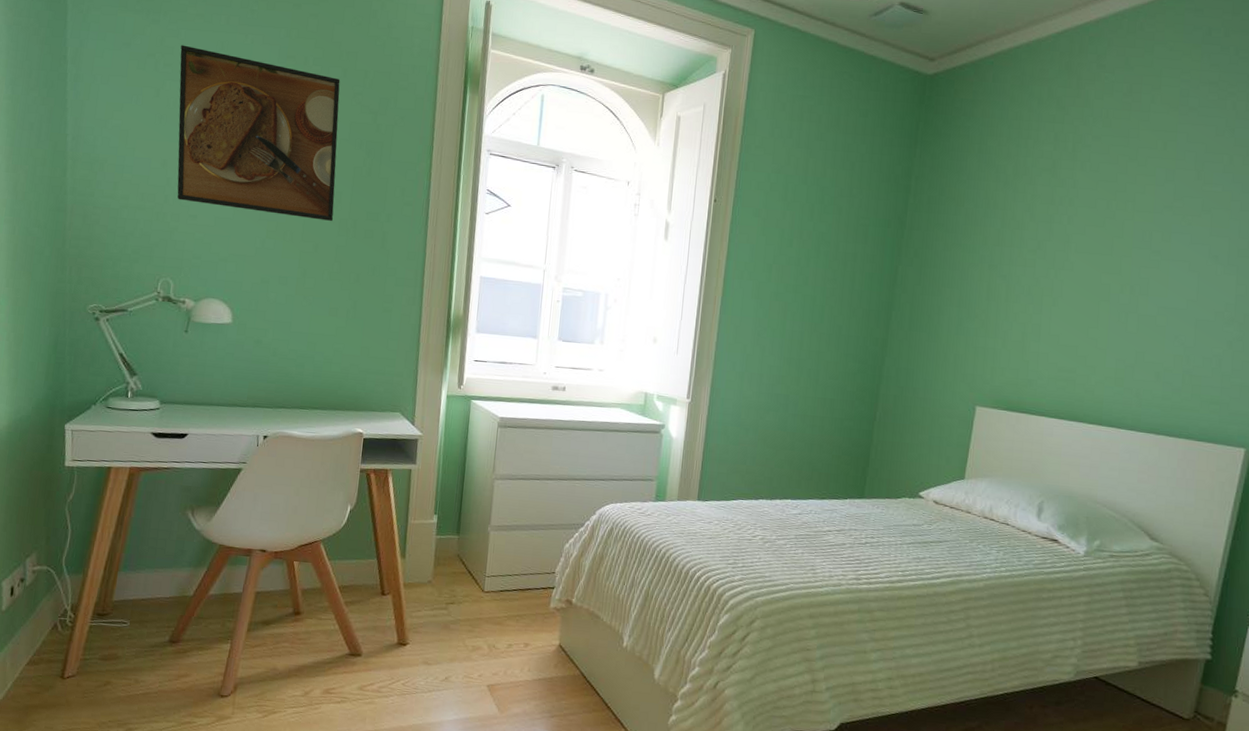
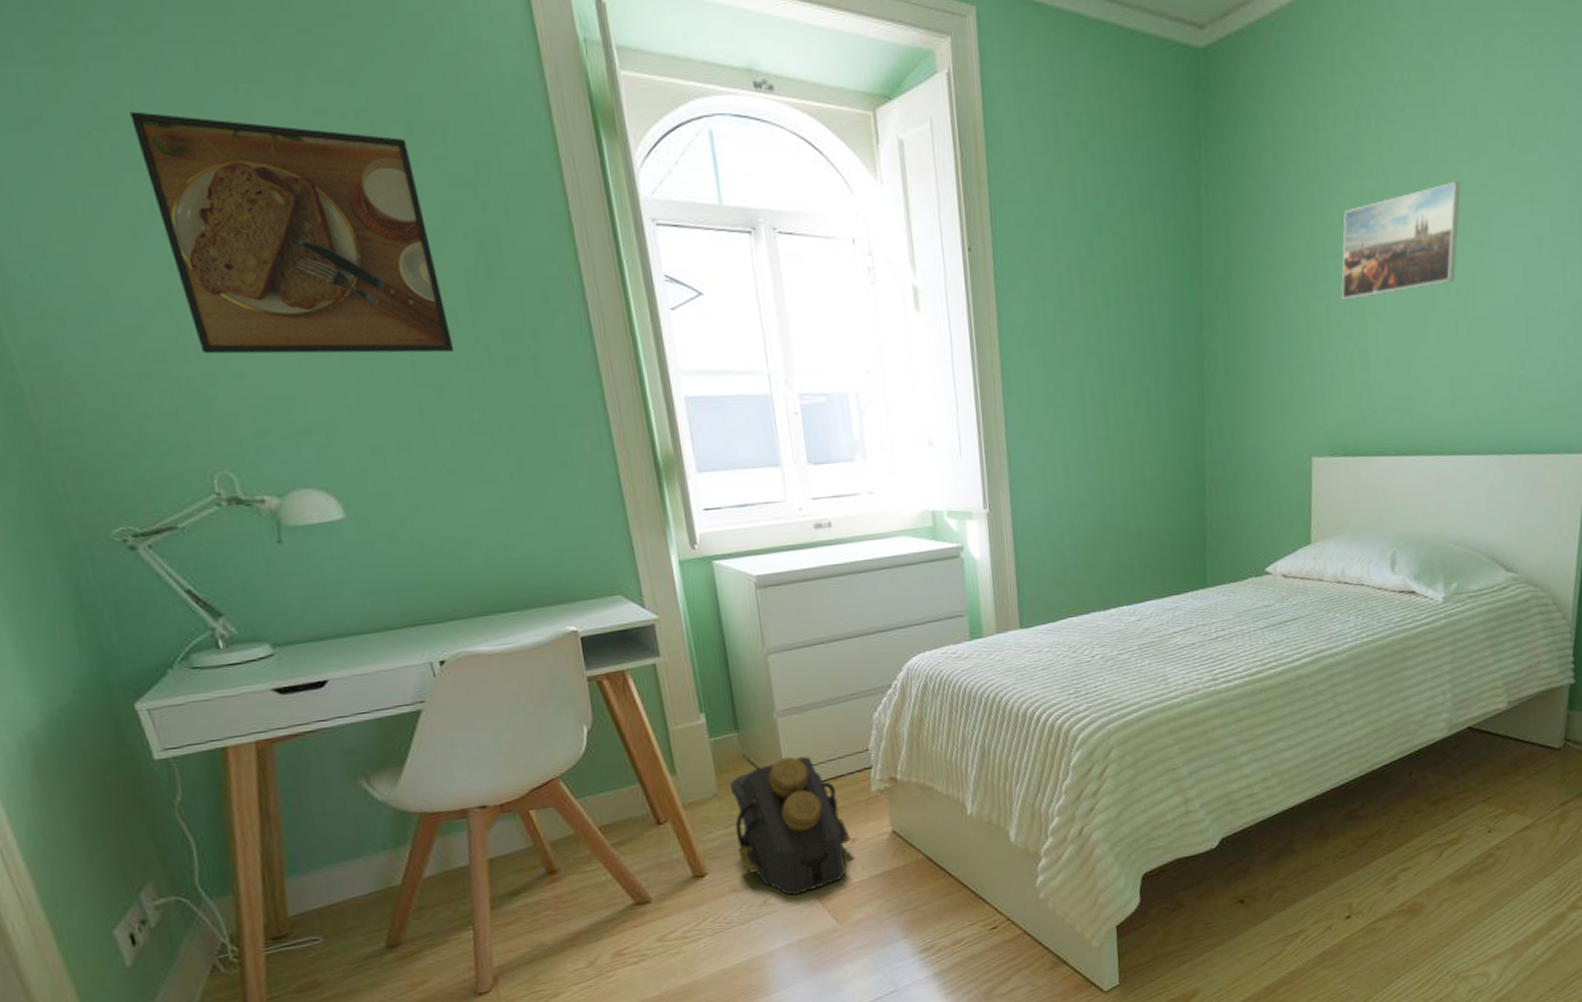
backpack: none [436,563,525,679] -> present [730,756,851,895]
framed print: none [1022,199,1145,283] -> present [1341,181,1461,301]

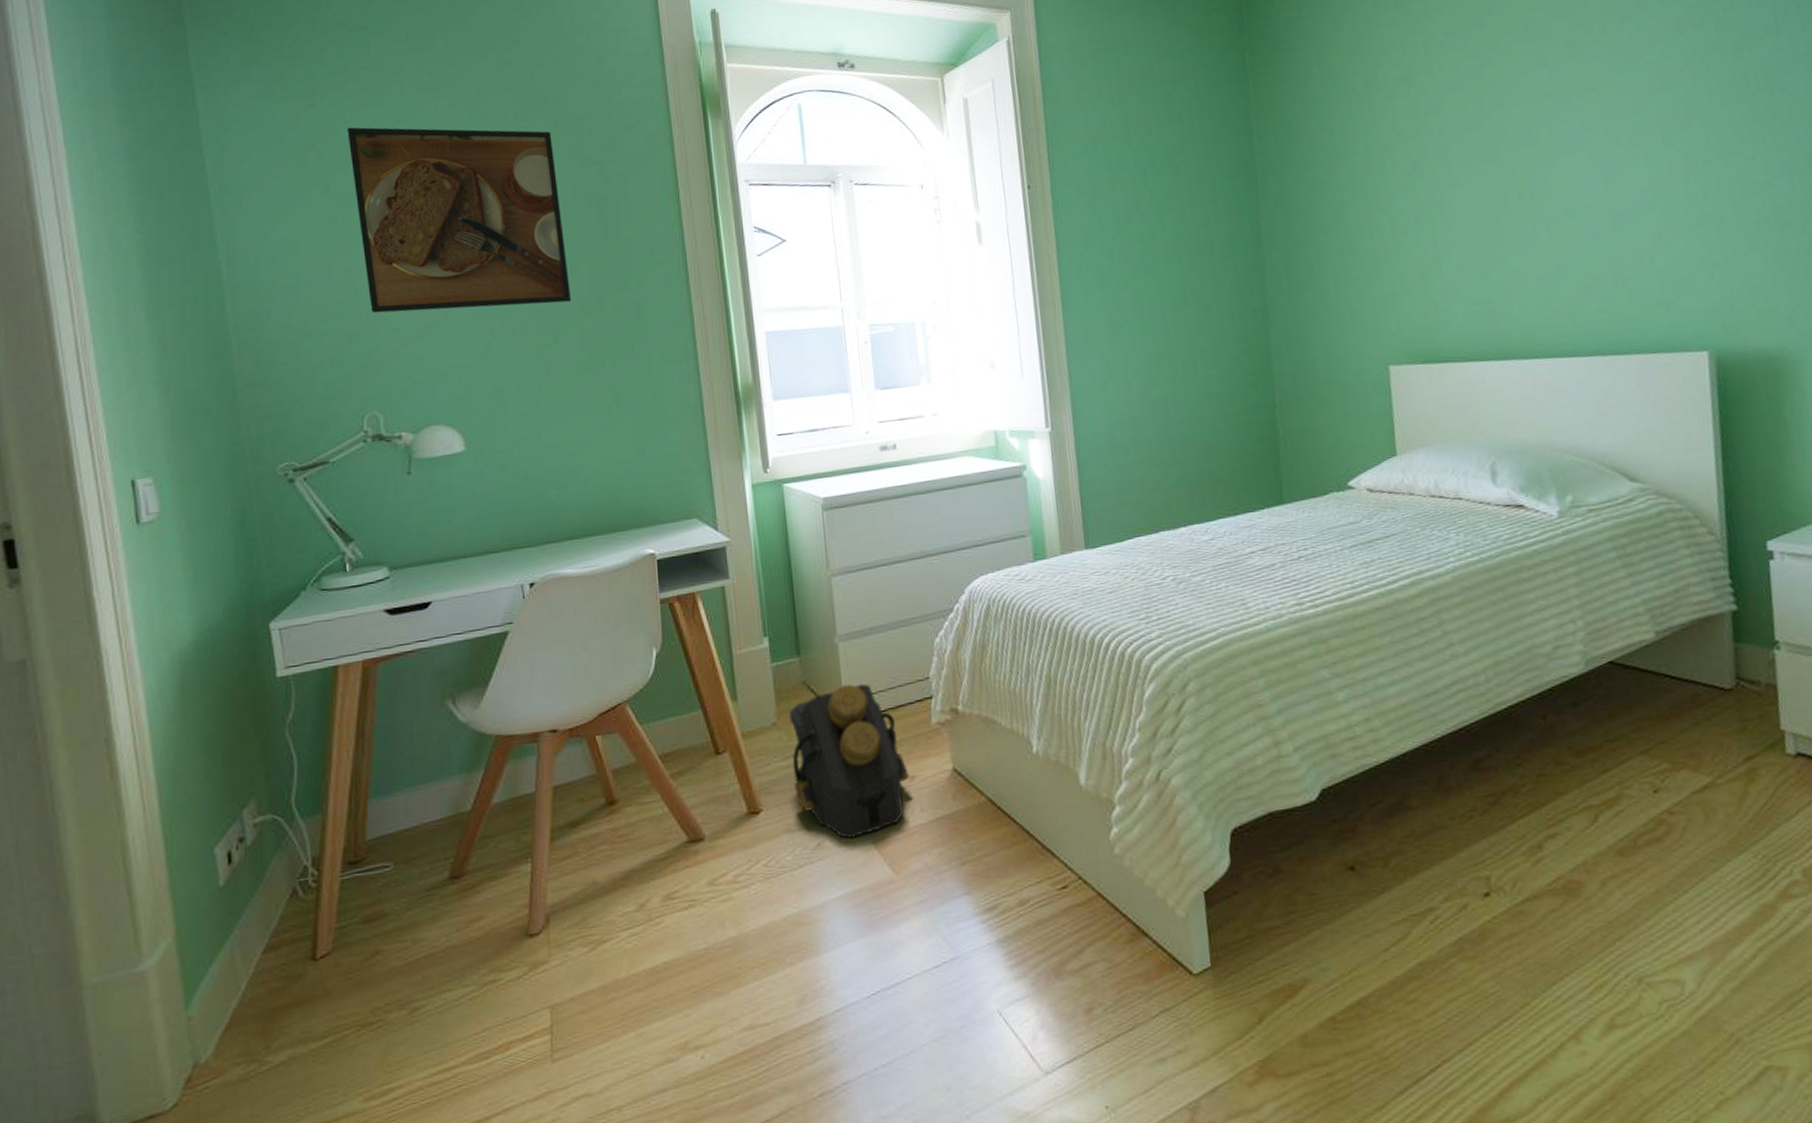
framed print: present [1341,181,1461,301] -> none [1399,92,1527,211]

